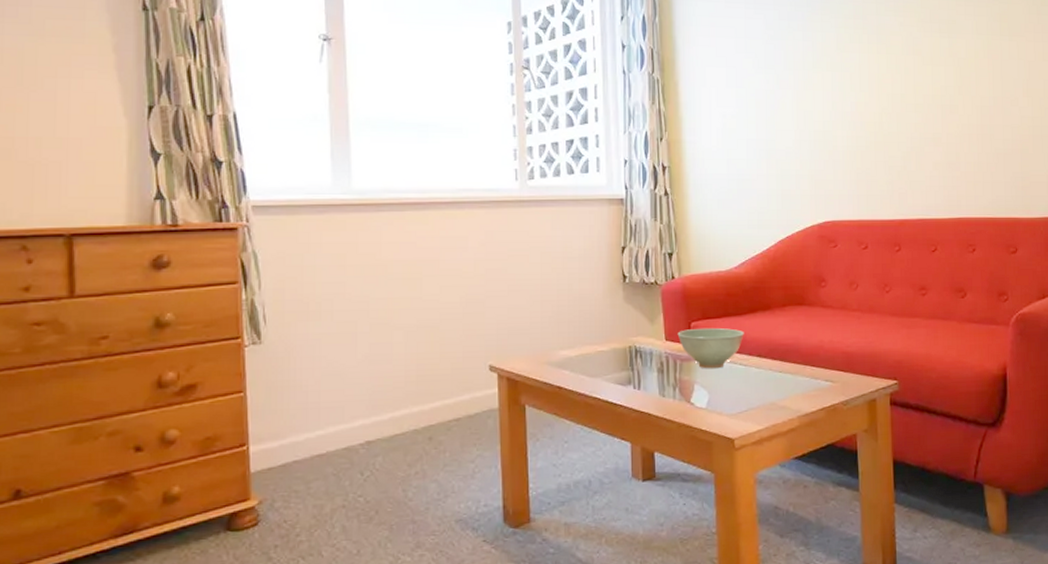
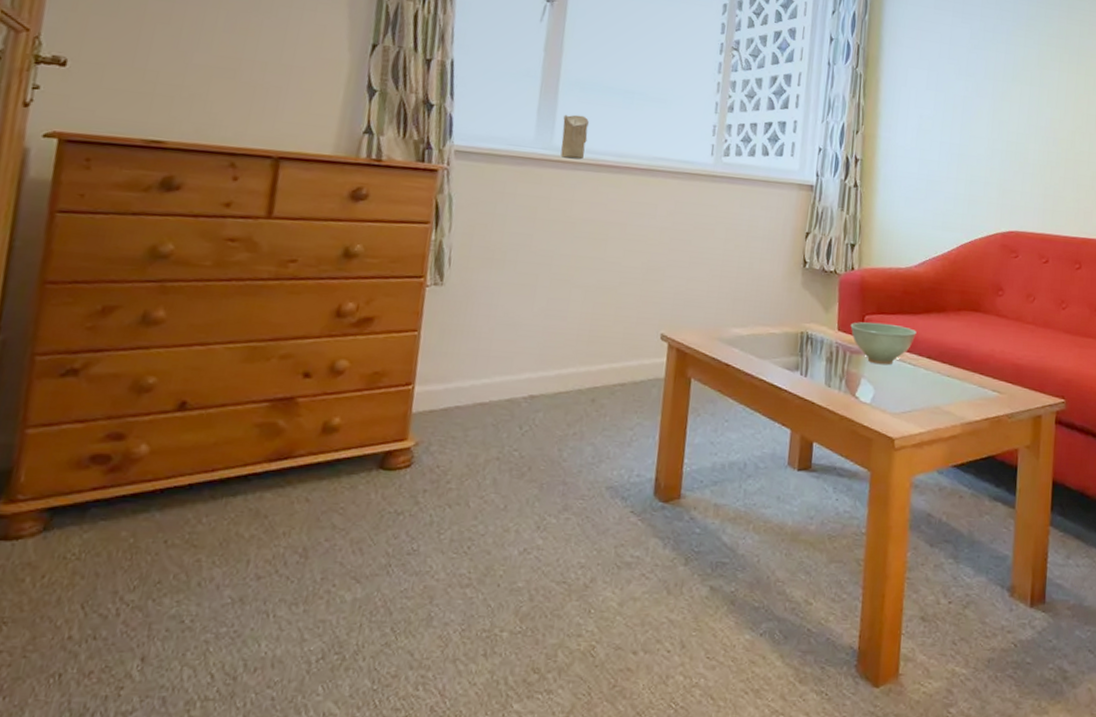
candle: none [359,155,387,200] -> present [560,114,589,160]

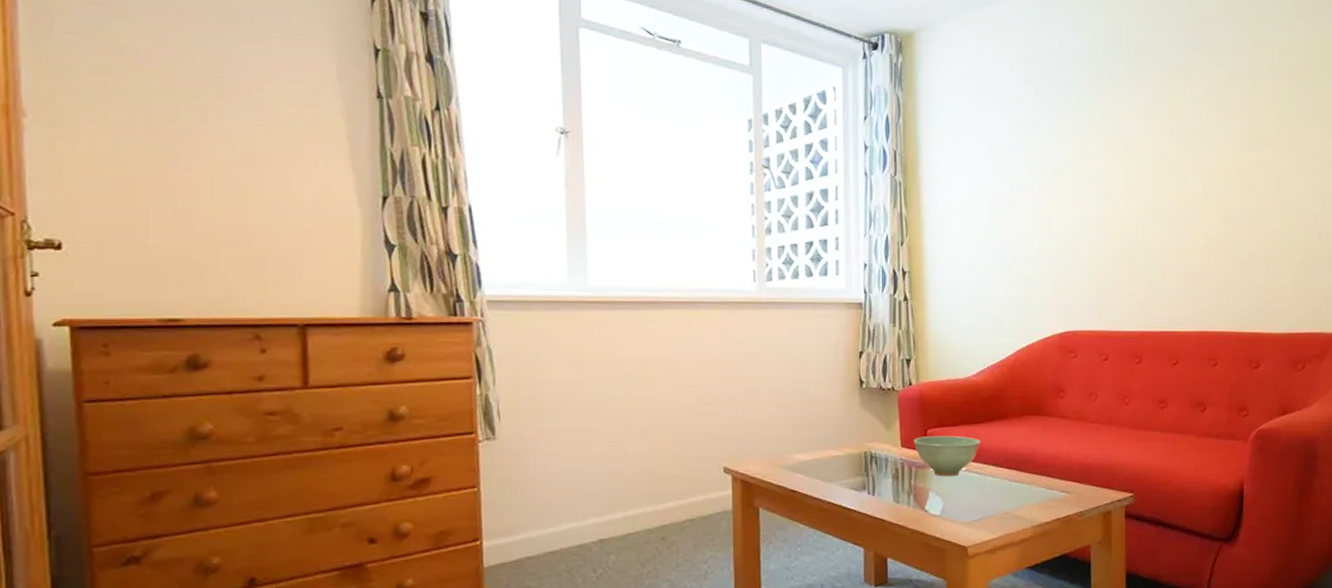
candle: present [560,114,589,160] -> none [595,252,623,298]

